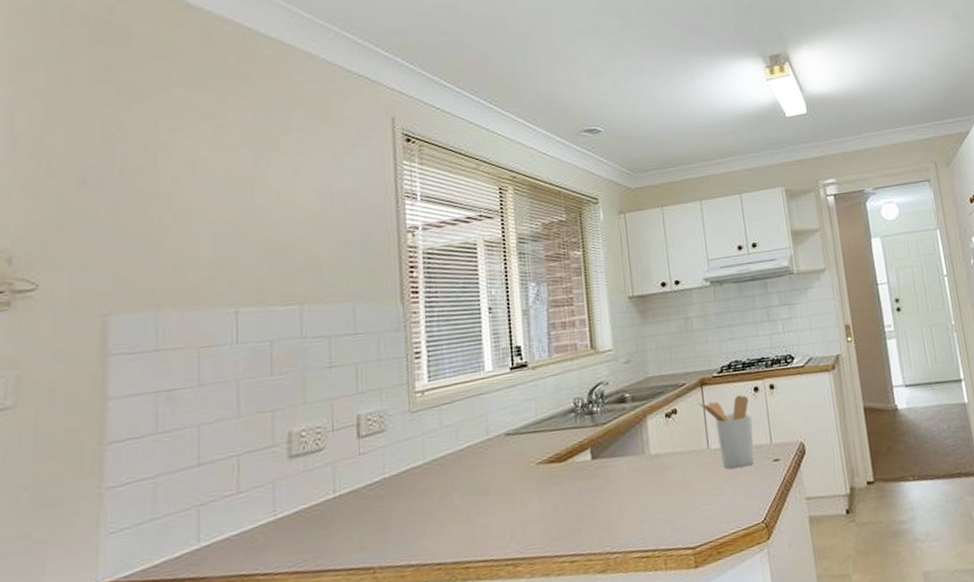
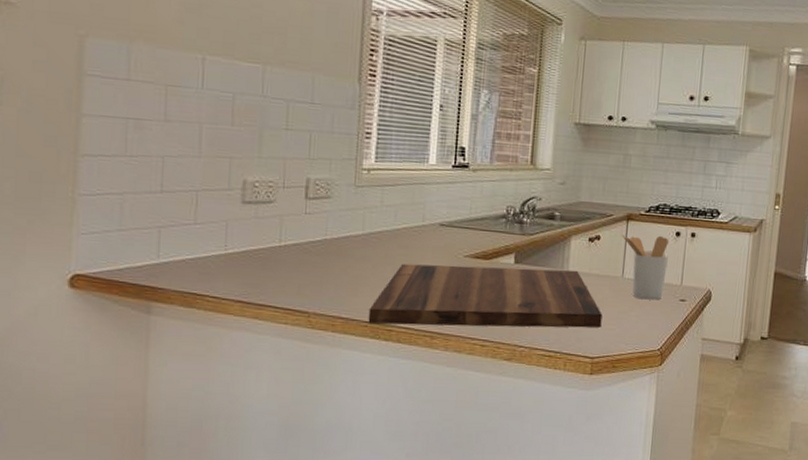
cutting board: none [440,452,697,566] -> present [368,263,603,328]

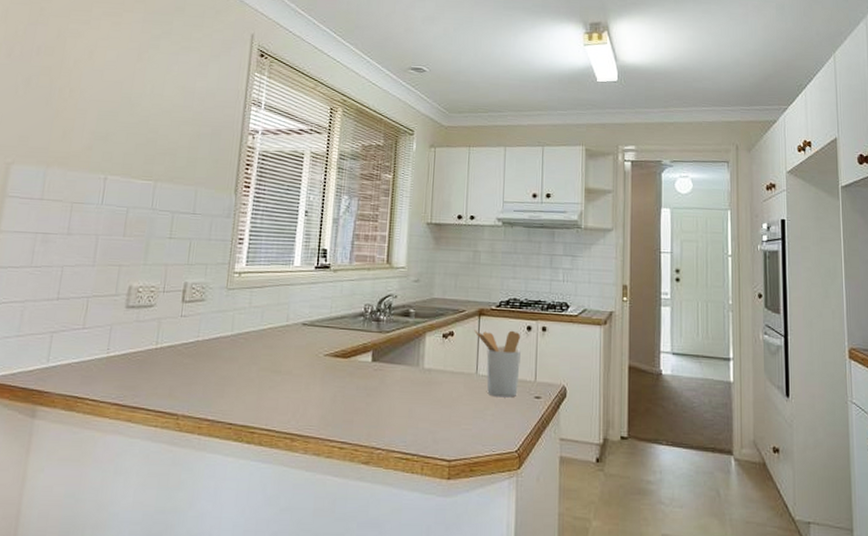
cutting board: present [368,263,603,328] -> none [232,363,458,428]

